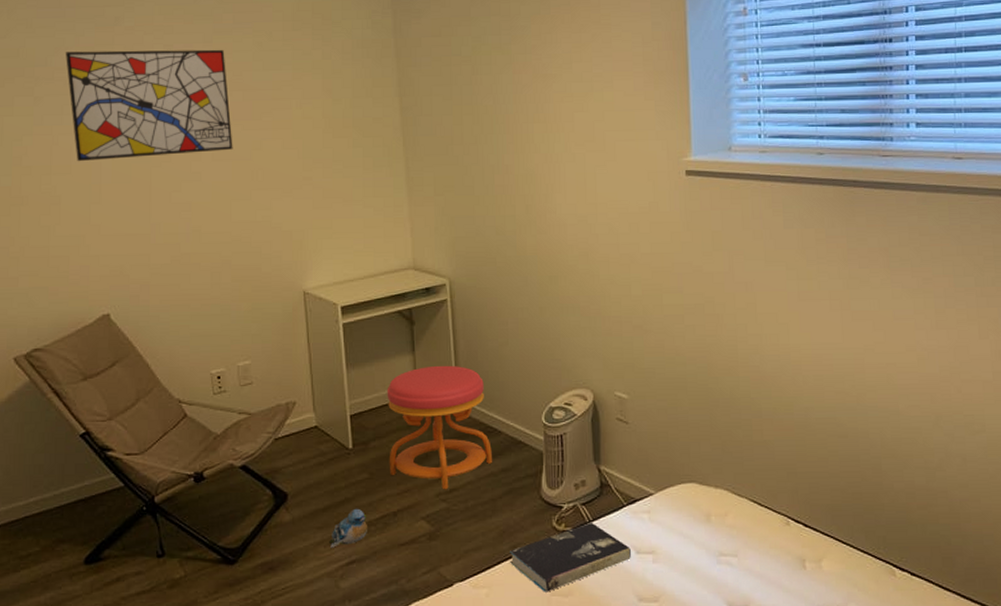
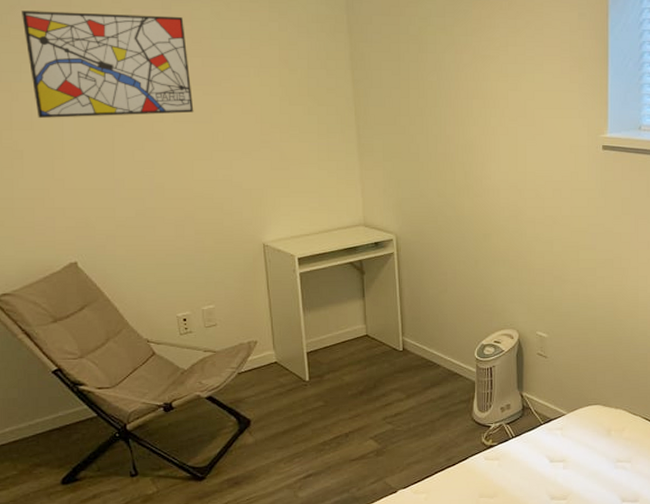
plush toy: present [329,508,368,548] -> none [288,431,323,464]
stool: present [387,365,492,490] -> none [339,309,431,414]
book: present [510,522,631,592] -> none [446,437,546,495]

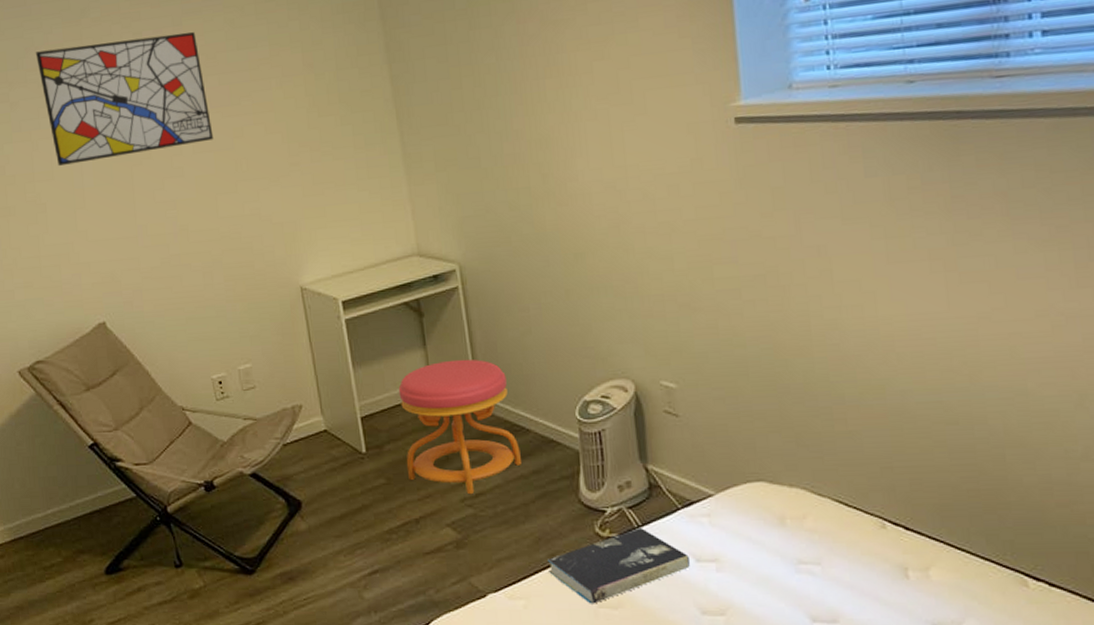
stool: none [339,309,431,414] -> present [398,359,521,495]
book: none [446,437,546,495] -> present [548,527,690,604]

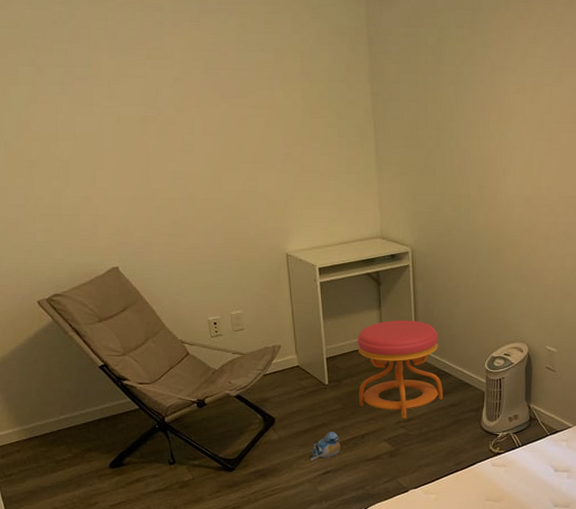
wall art: present [36,32,214,167] -> none [63,25,222,130]
plush toy: none [349,515,389,557] -> present [309,431,341,461]
book: present [548,527,690,604] -> none [454,447,550,498]

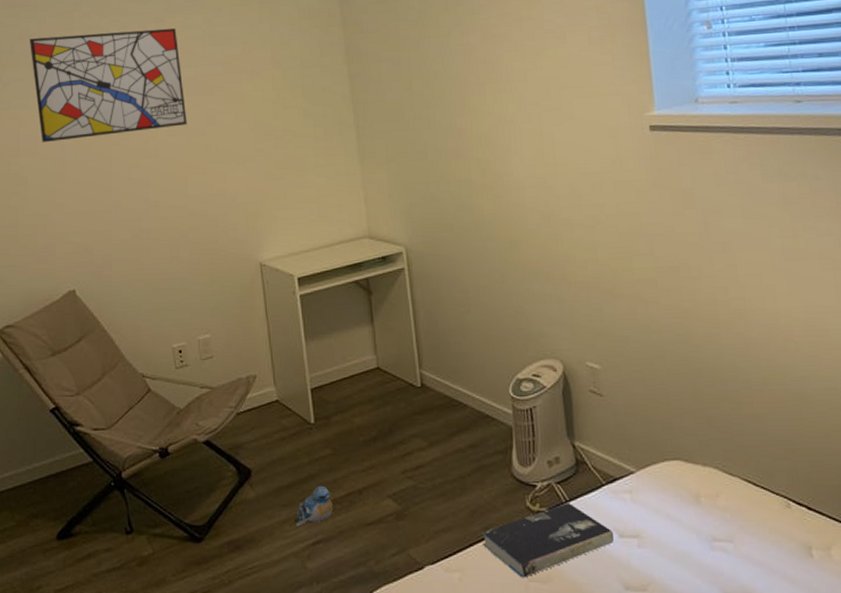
wall art: none [63,25,222,130] -> present [30,28,187,143]
stool: present [357,319,443,419] -> none [347,336,459,467]
book: none [454,447,550,498] -> present [482,502,614,578]

